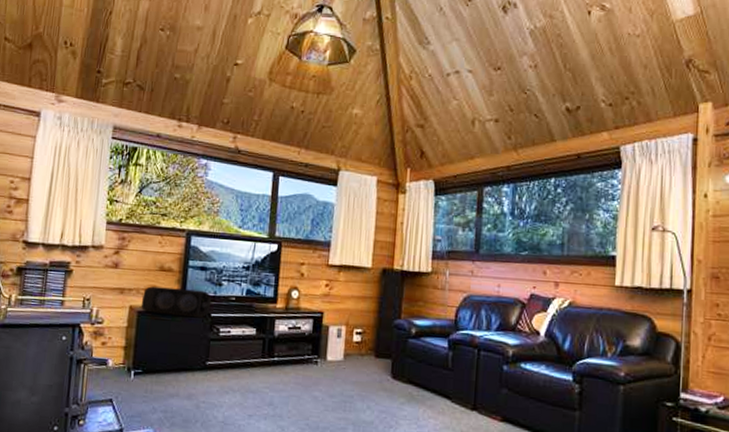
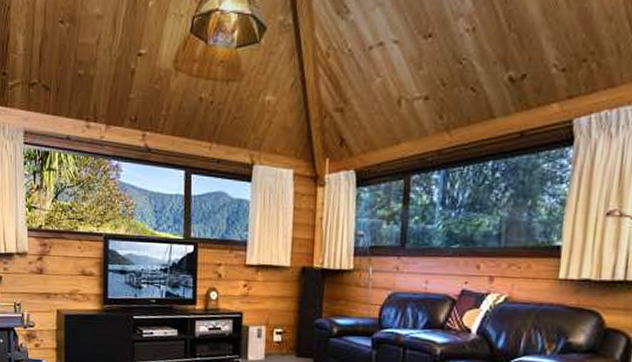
speaker: present [140,286,212,318] -> none [67,291,133,321]

